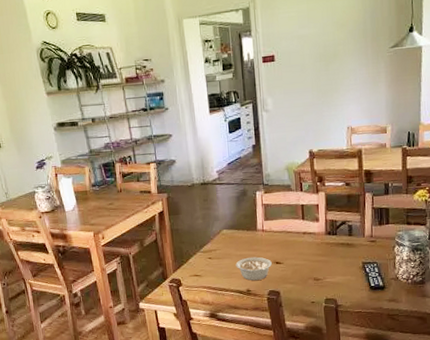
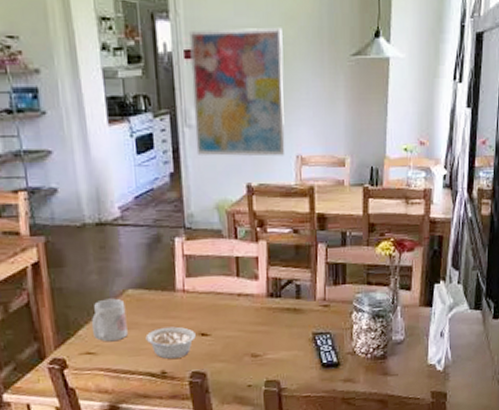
mug: none [198,236,223,268] -> present [91,298,128,342]
wall art: none [266,33,338,131] -> present [189,27,285,157]

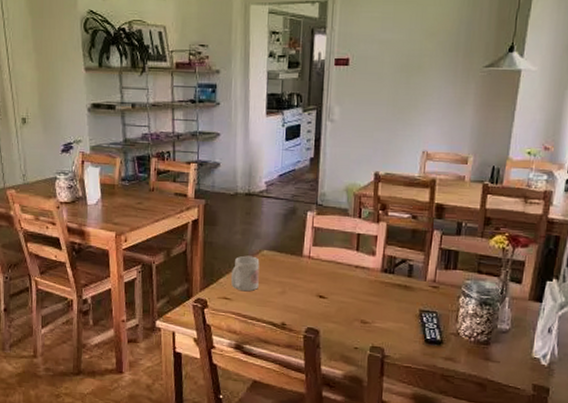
legume: present [145,326,196,359] -> none [272,285,315,314]
wall art: present [189,27,285,157] -> none [335,41,423,151]

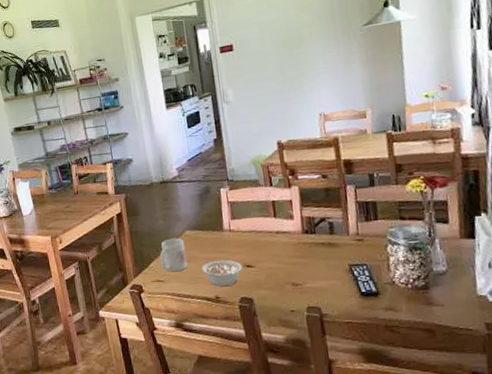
legume: none [272,285,315,314] -> present [201,259,242,286]

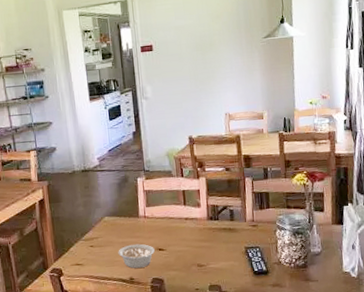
mug: present [159,238,187,272] -> none [79,223,105,256]

